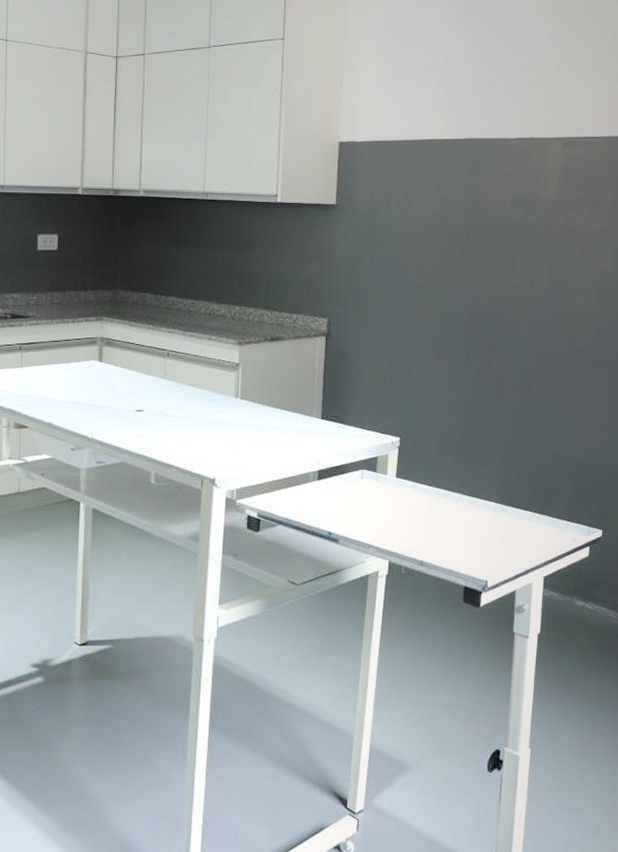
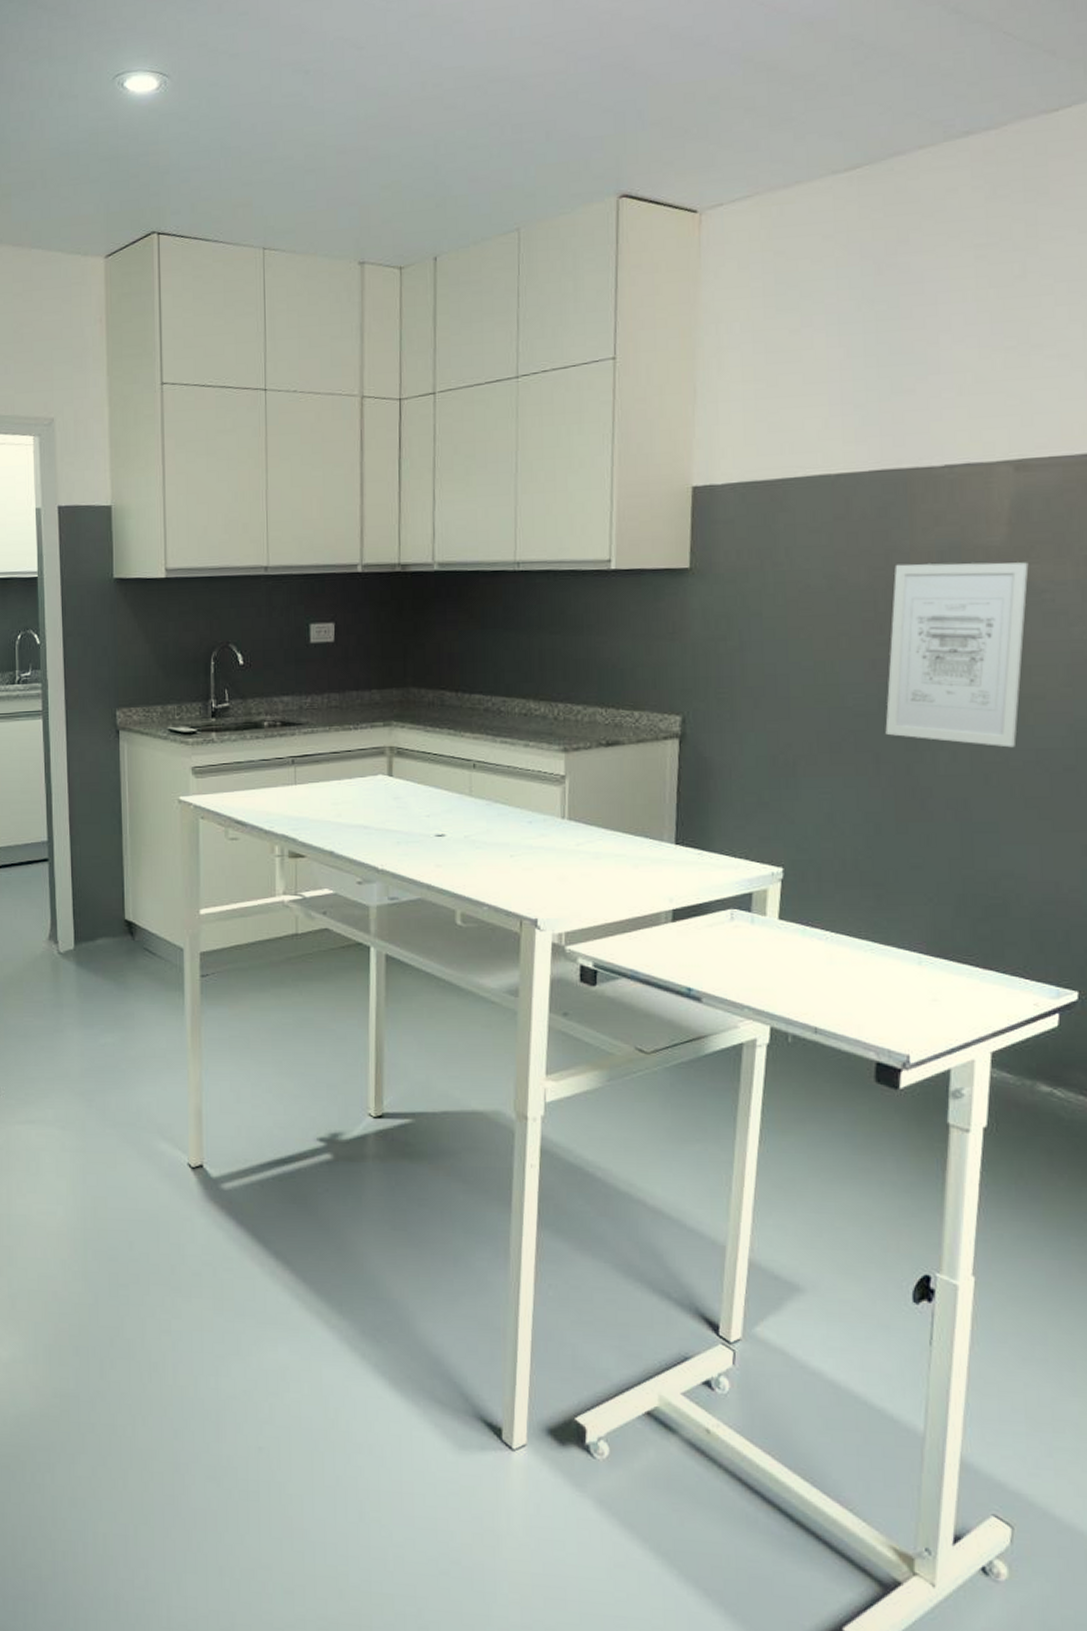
wall art: none [474,209,572,349] -> present [885,562,1029,748]

